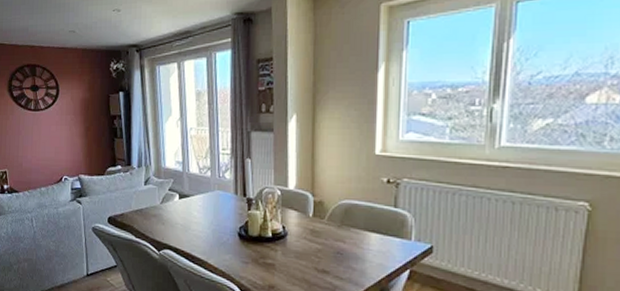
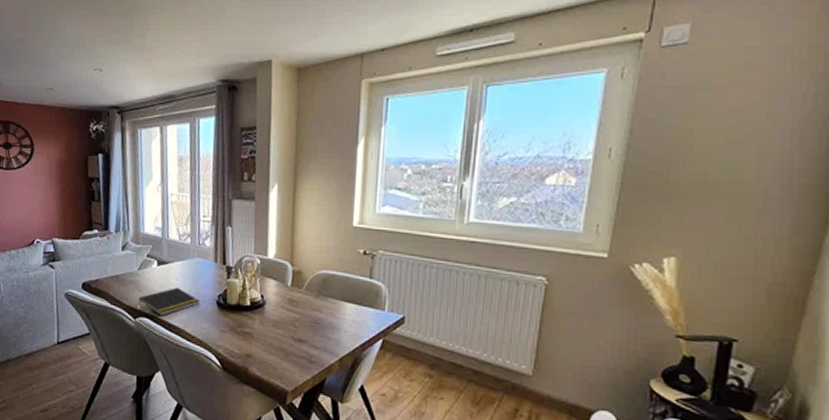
notepad: none [161,219,222,248] -> present [138,287,201,316]

